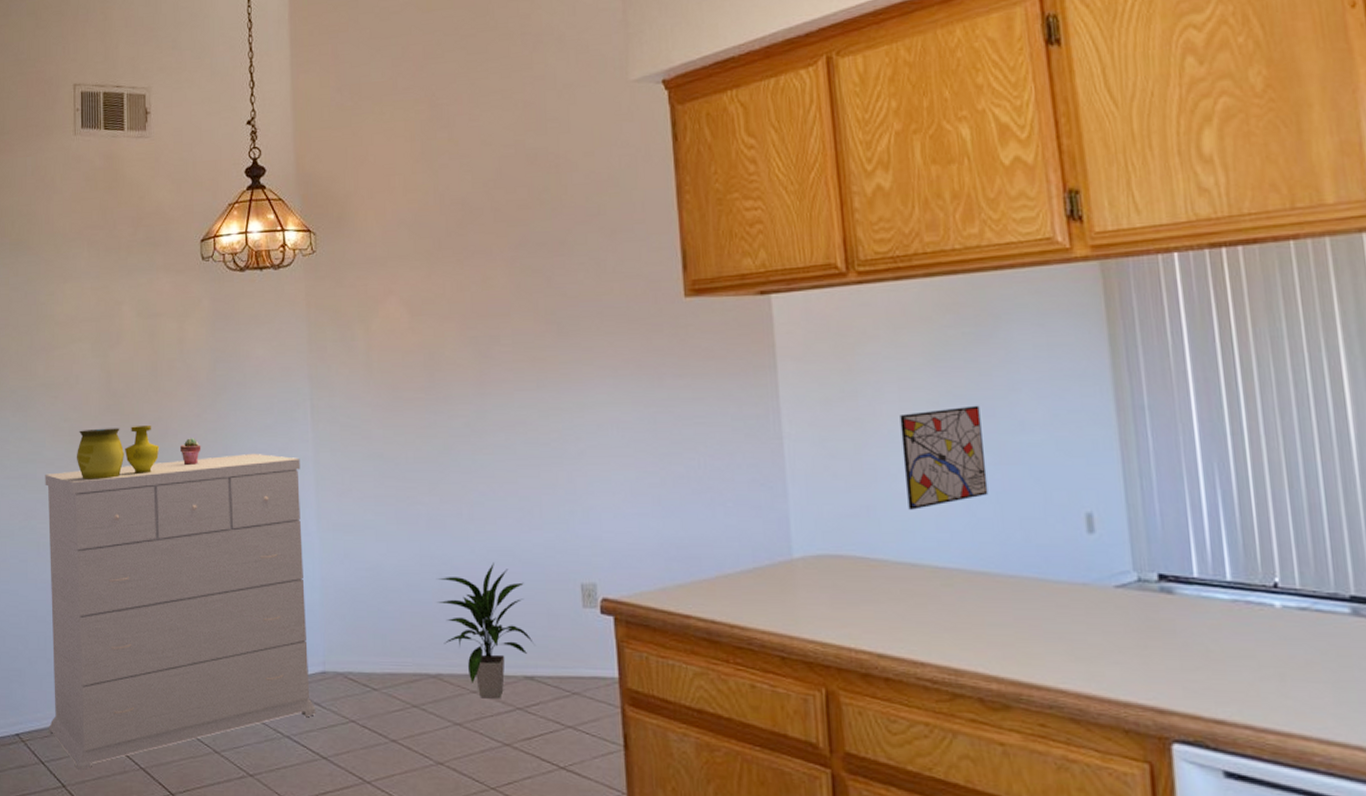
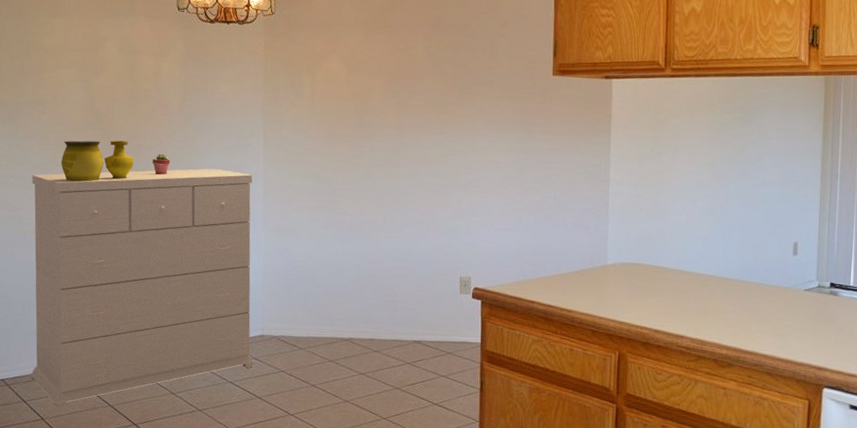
indoor plant: present [436,563,534,699] -> none [352,260,422,356]
wall art: present [900,405,989,510] -> none [686,167,739,235]

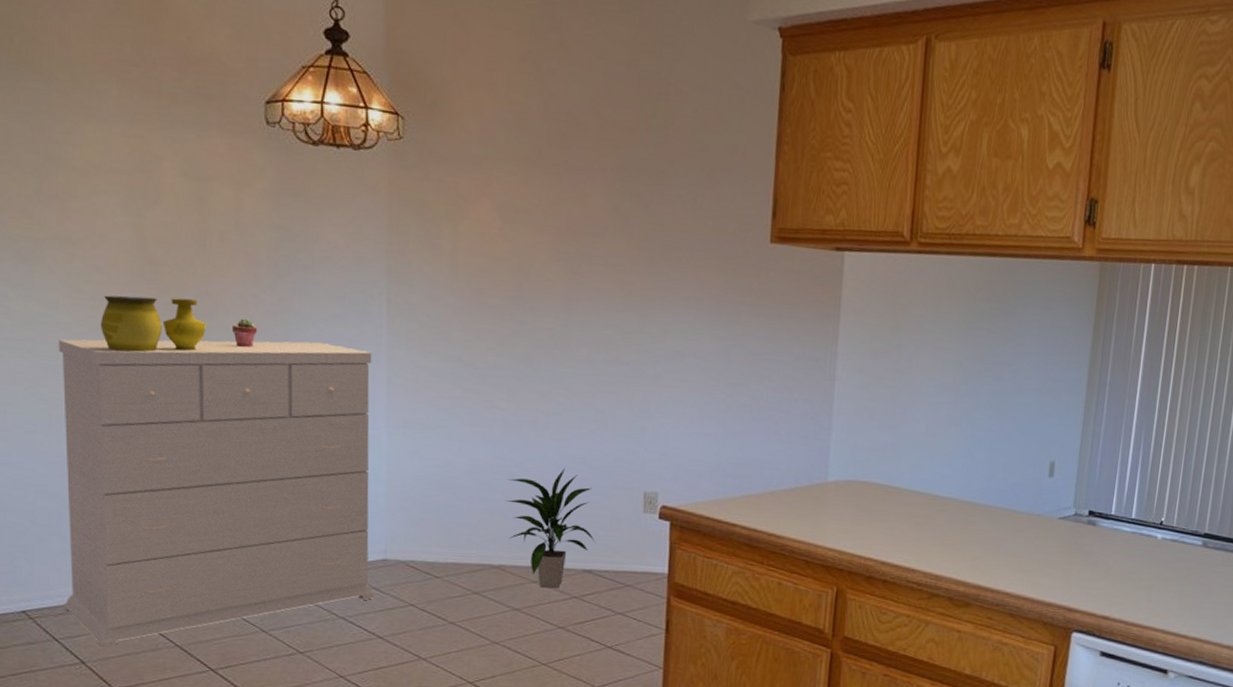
indoor plant: none [352,260,422,356] -> present [505,468,595,589]

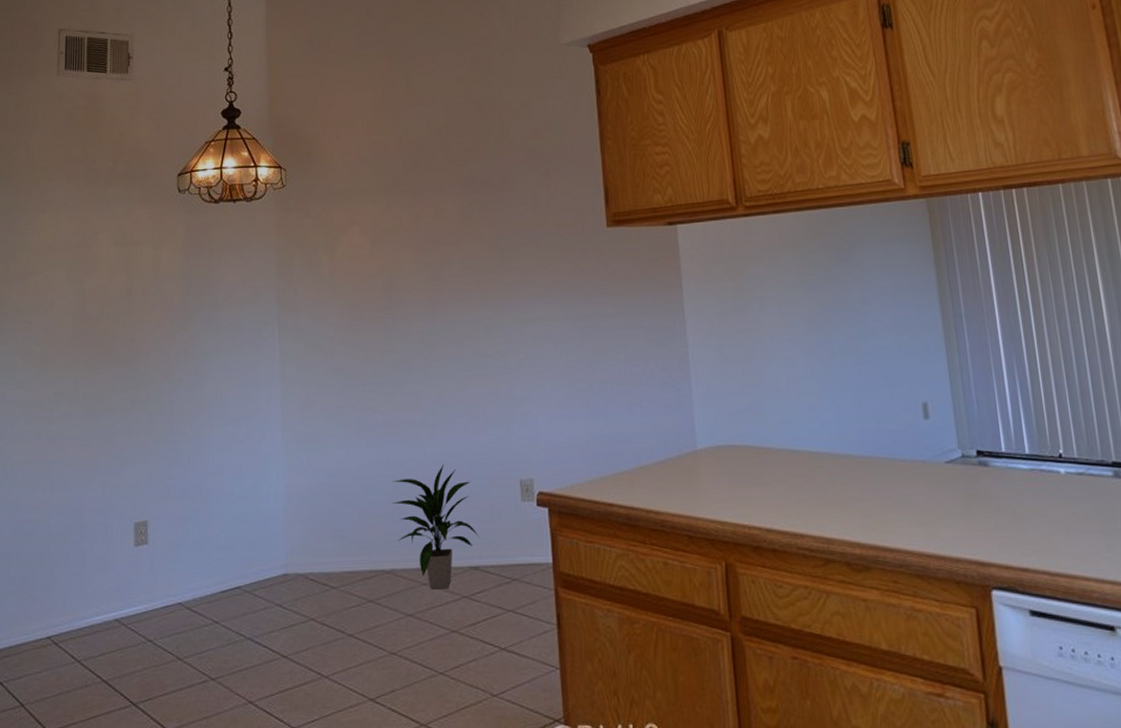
dresser: present [58,339,374,648] -> none [8,371,278,688]
decorative vase: present [100,295,207,353] -> none [47,347,132,400]
potted succulent: present [231,318,258,348] -> none [151,358,173,385]

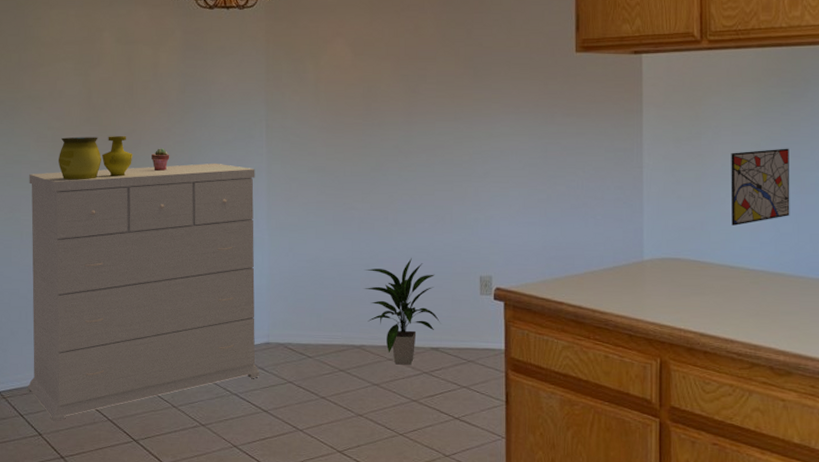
dresser: none [8,371,278,688] -> present [27,163,260,422]
decorative vase: none [47,347,132,400] -> present [58,136,133,180]
potted succulent: none [151,358,173,385] -> present [151,148,170,172]
wall art: none [780,316,849,404] -> present [730,148,790,226]

